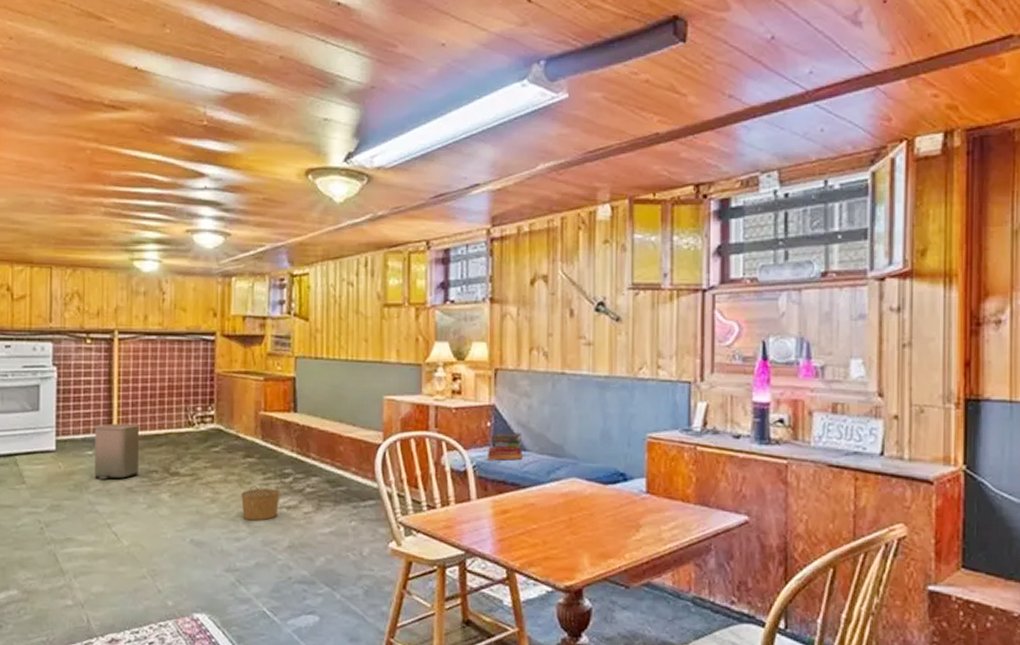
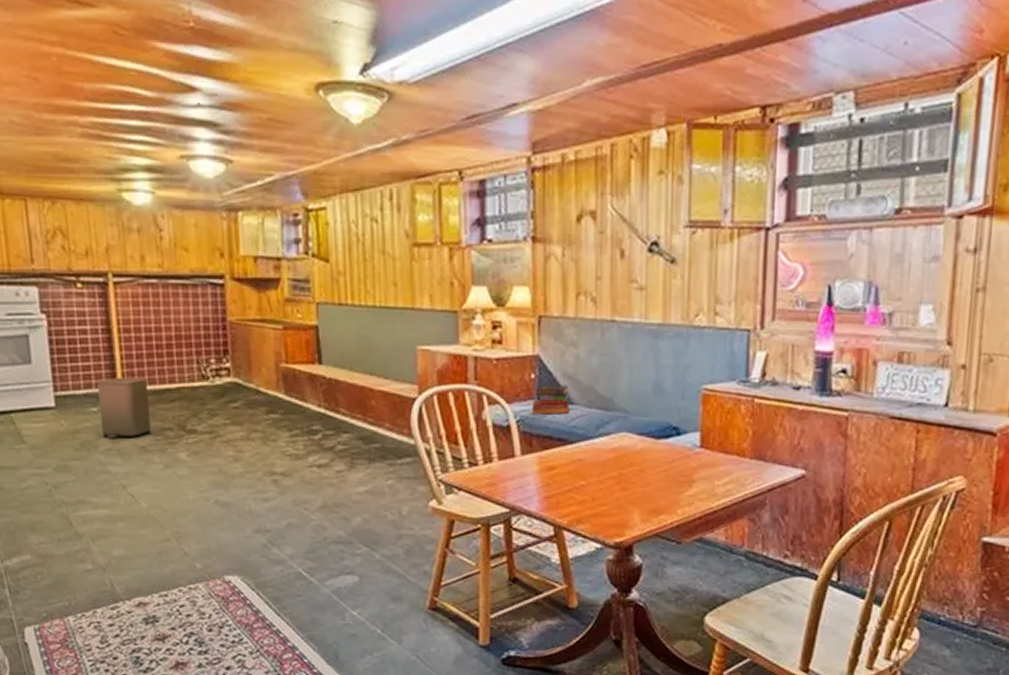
basket: present [241,486,280,521] -> none [266,443,309,480]

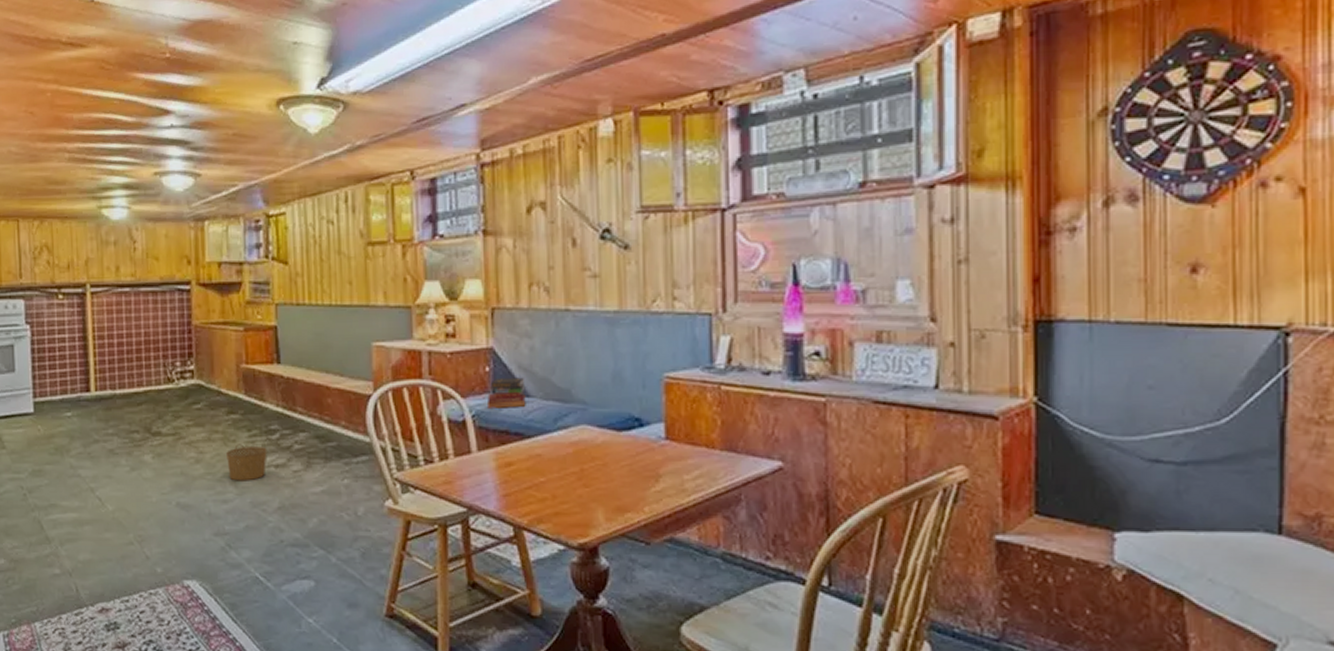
pedal bin: present [97,378,151,439] -> none [72,383,119,442]
basket: none [266,443,309,480] -> present [226,444,267,481]

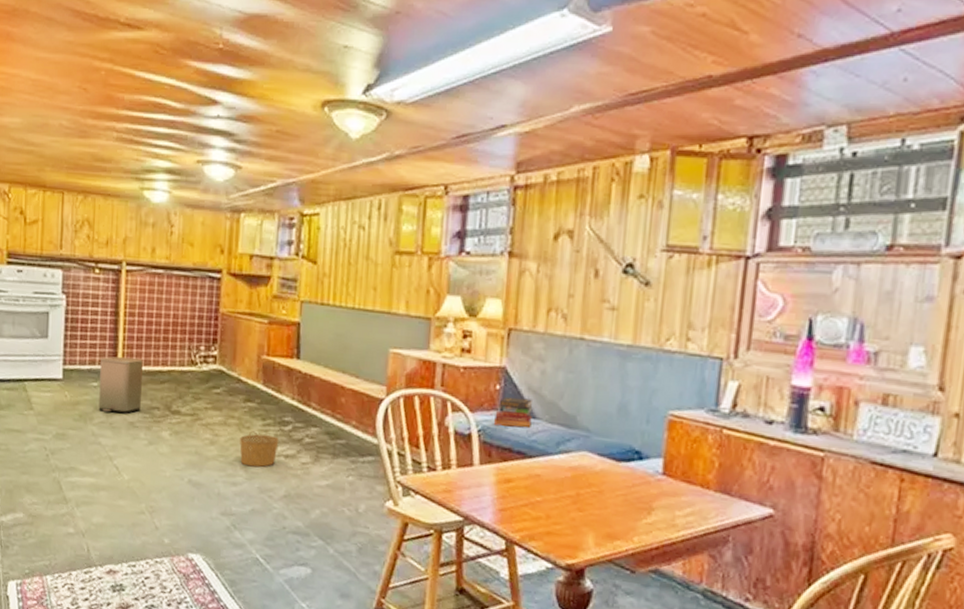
pedal bin: none [72,383,119,442] -> present [98,356,143,414]

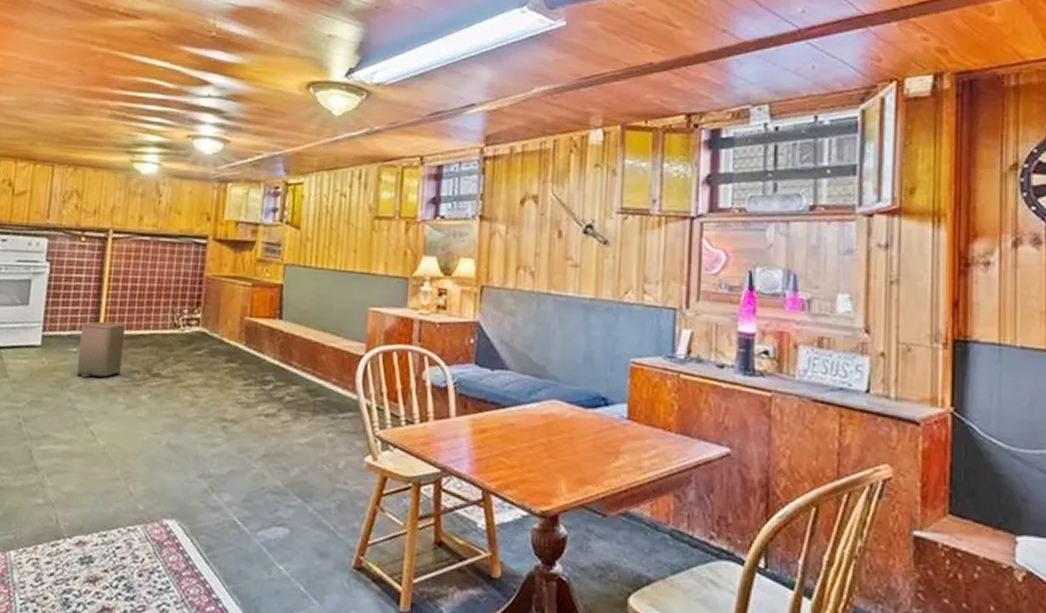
basket: present [240,431,279,468] -> none [220,391,260,428]
books: present [494,396,533,428] -> none [469,349,506,379]

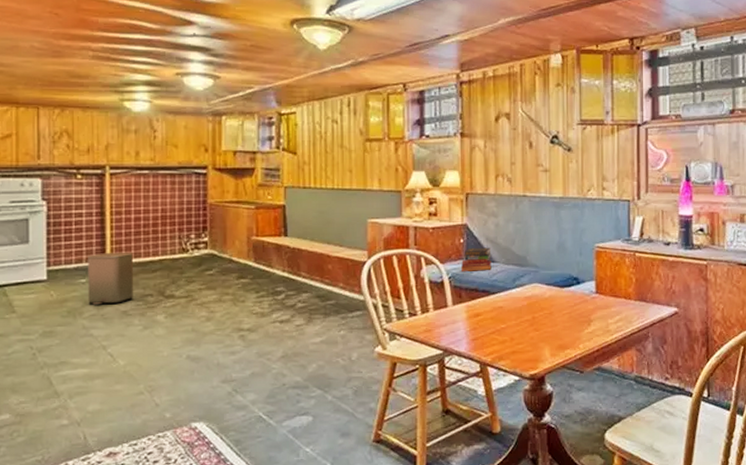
books: none [469,349,506,379] -> present [461,247,492,271]

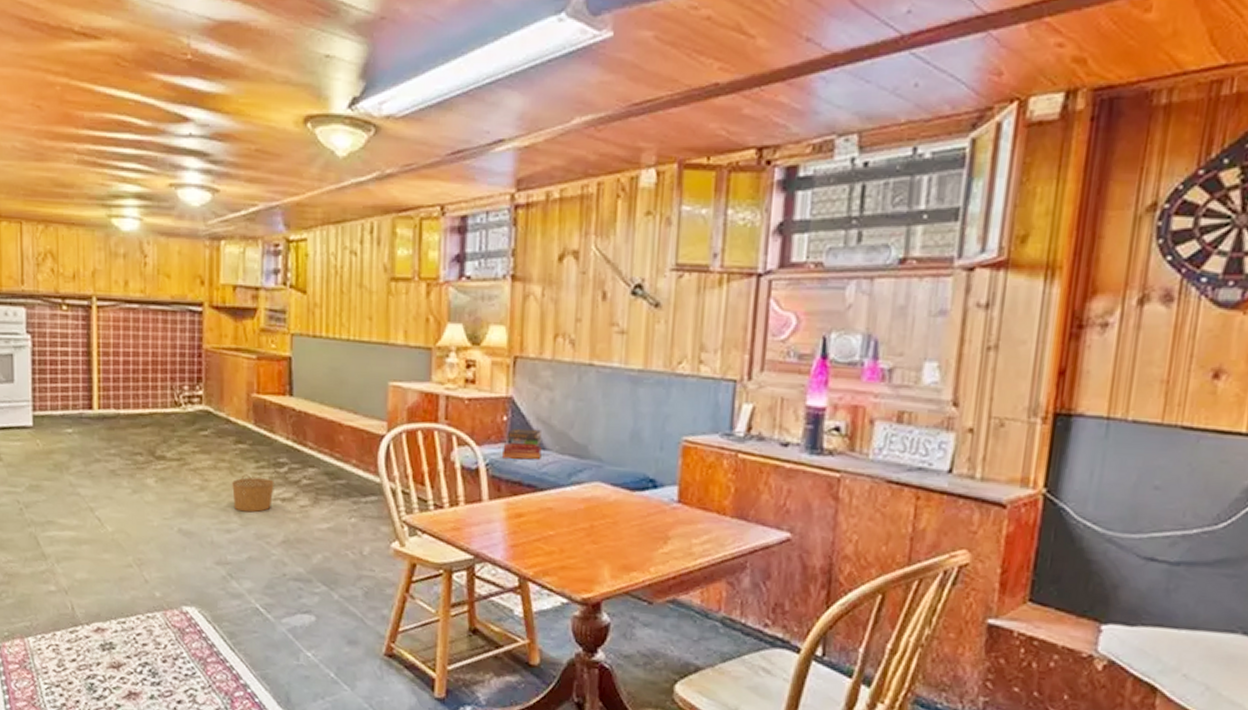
pedal bin: present [88,253,133,305] -> none [74,400,122,462]
basket: none [236,304,273,335] -> present [232,474,274,513]

